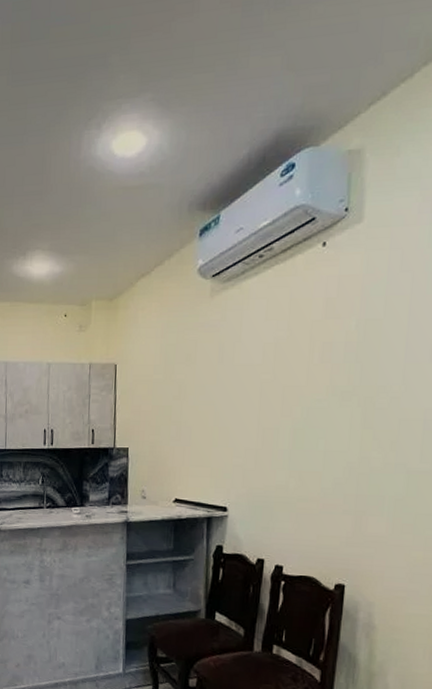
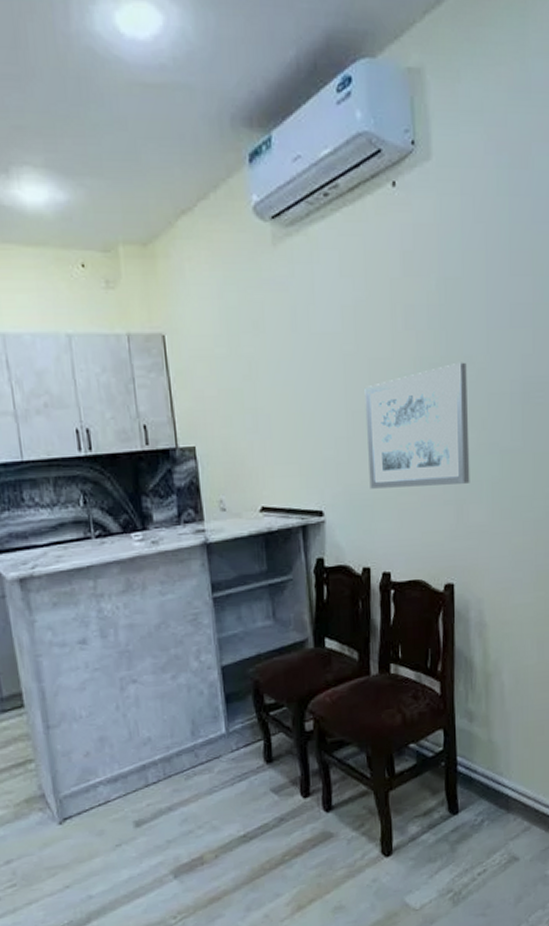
wall art: none [272,391,380,497] -> present [364,362,470,489]

